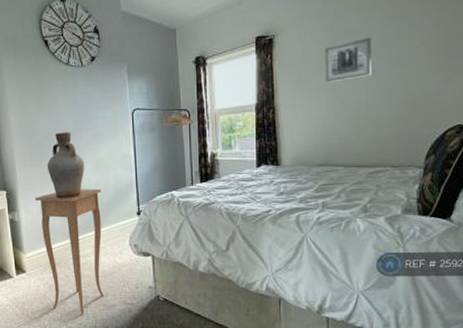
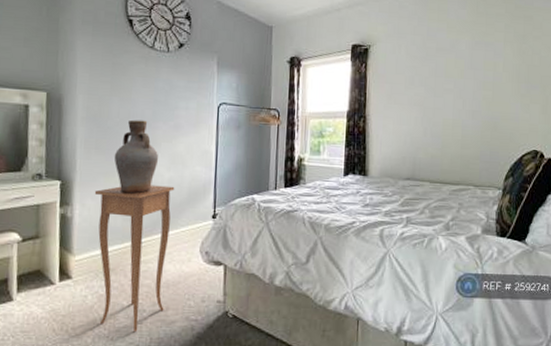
wall art: present [325,37,372,83] -> none [415,59,460,98]

